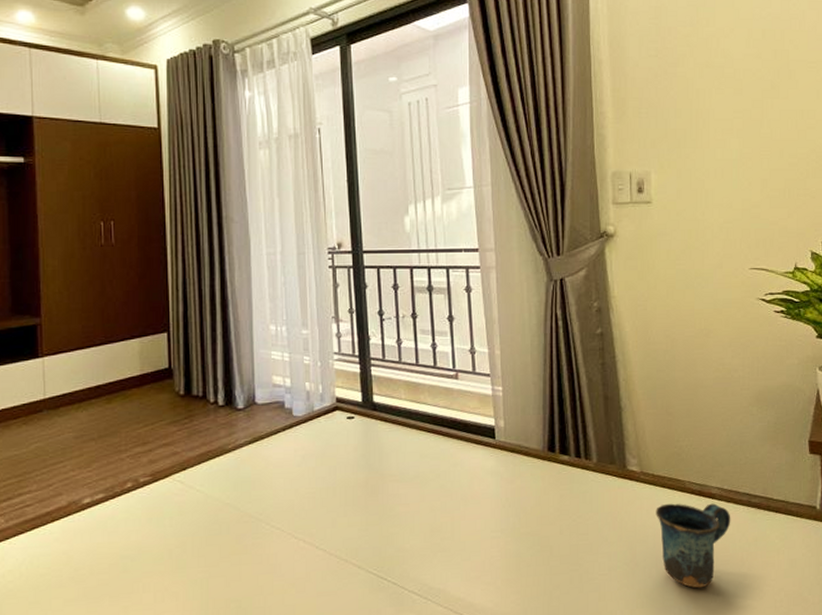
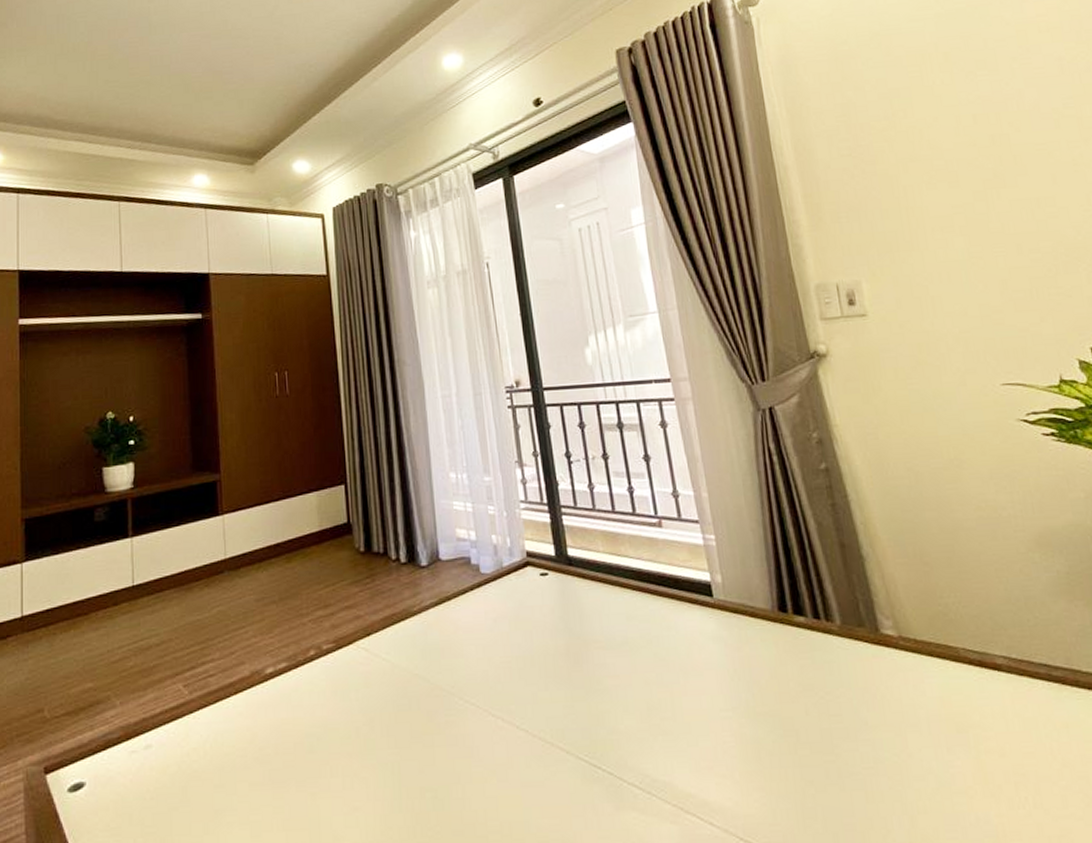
mug: present [656,503,731,588] -> none [925,676,1029,790]

